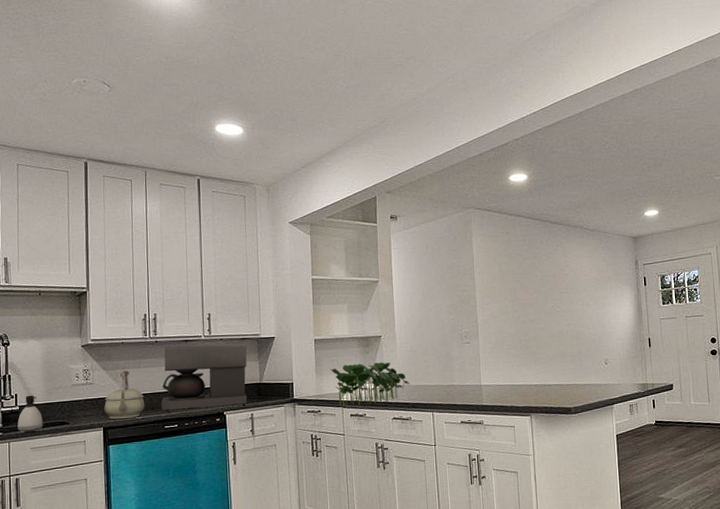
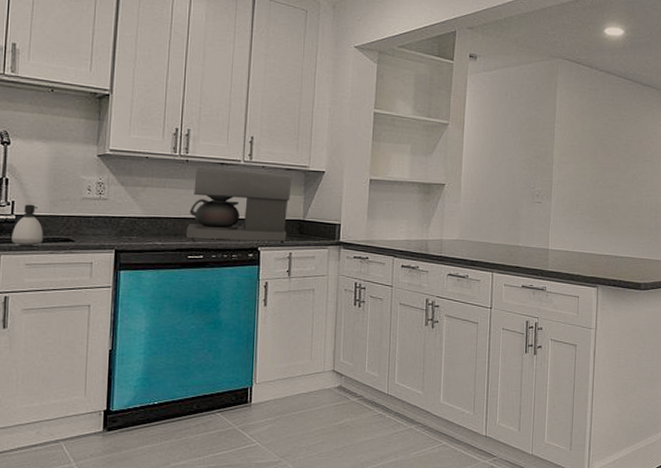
kettle: present [103,370,145,420] -> none [117,189,168,244]
plant: present [330,362,410,407] -> none [384,211,471,257]

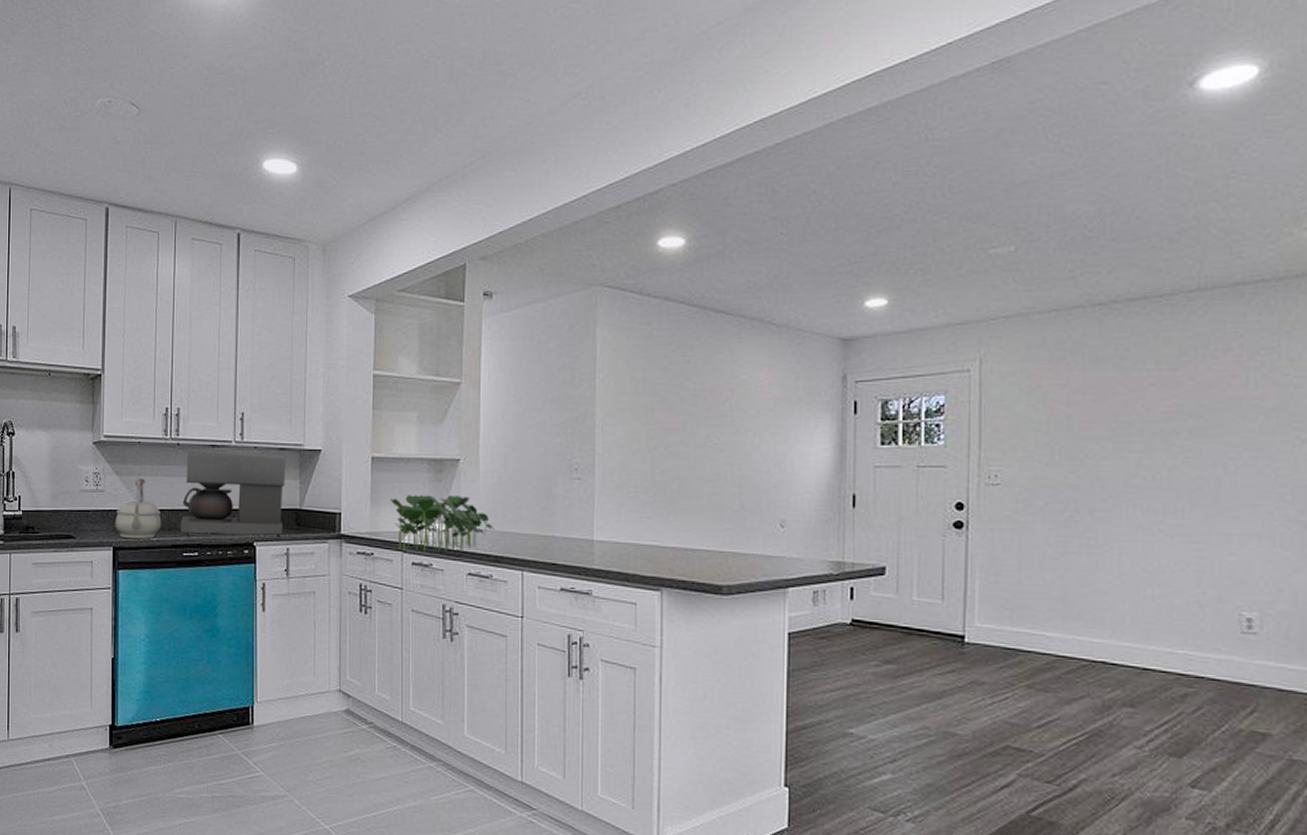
soap dispenser: present [11,204,44,247] -> none [20,498,48,545]
kettle: none [117,189,168,244] -> present [114,478,162,540]
plant: none [384,211,471,257] -> present [389,495,494,552]

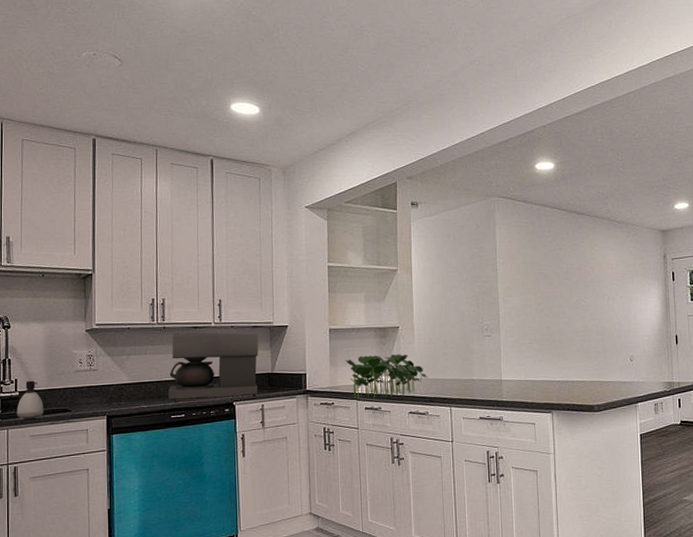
soap dispenser: none [20,498,48,545] -> present [17,380,45,420]
kettle: present [114,478,162,540] -> none [107,357,151,408]

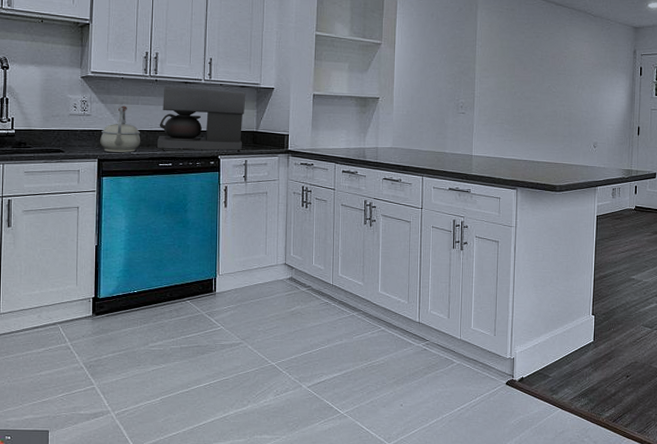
soap dispenser: present [17,380,45,420] -> none [12,120,39,157]
kettle: none [107,357,151,408] -> present [99,106,141,153]
plant: present [345,354,428,400] -> none [326,122,403,163]

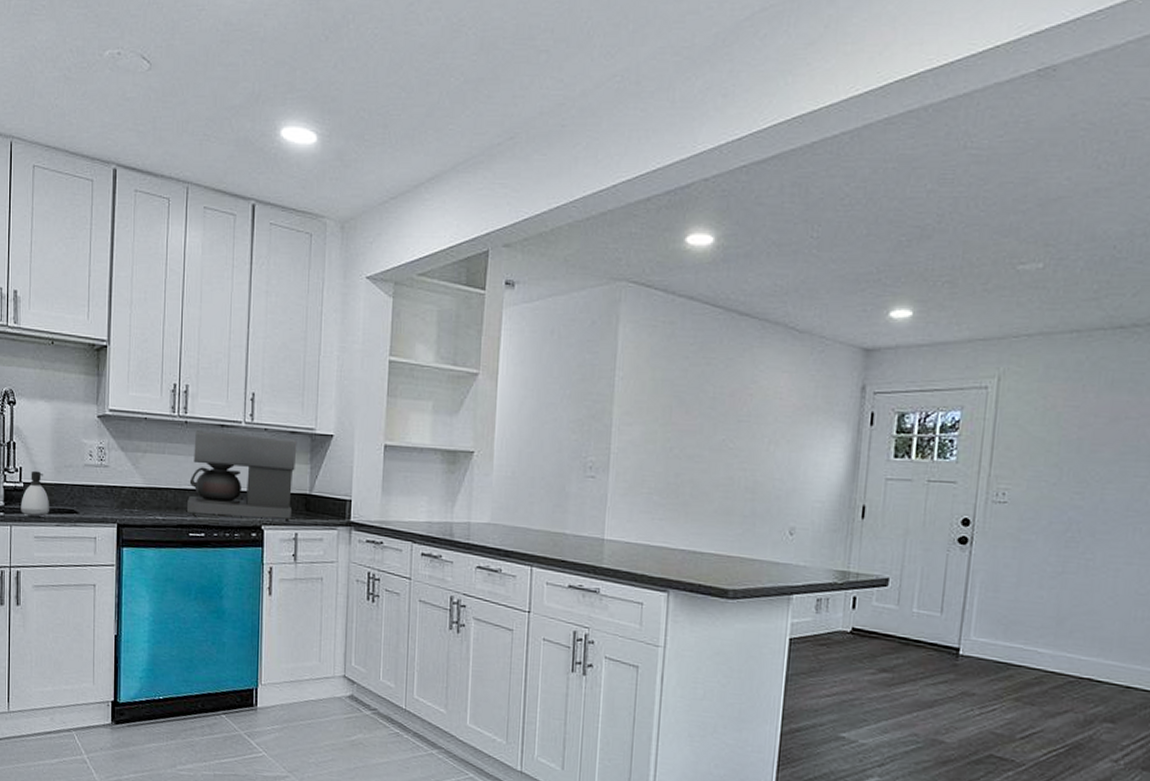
soap dispenser: none [12,120,39,157] -> present [21,470,50,518]
kettle: present [99,106,141,153] -> none [119,455,168,518]

